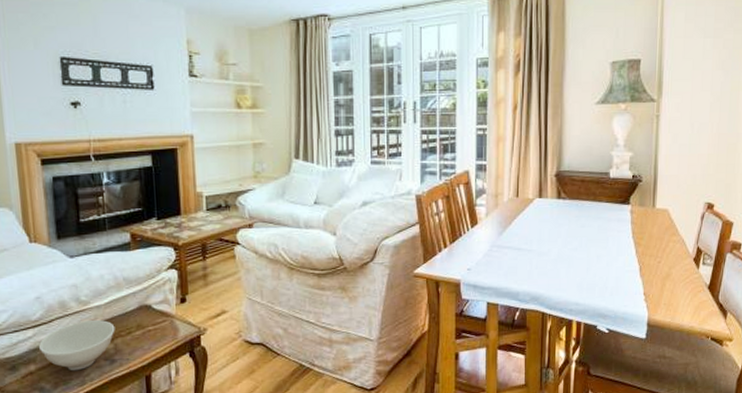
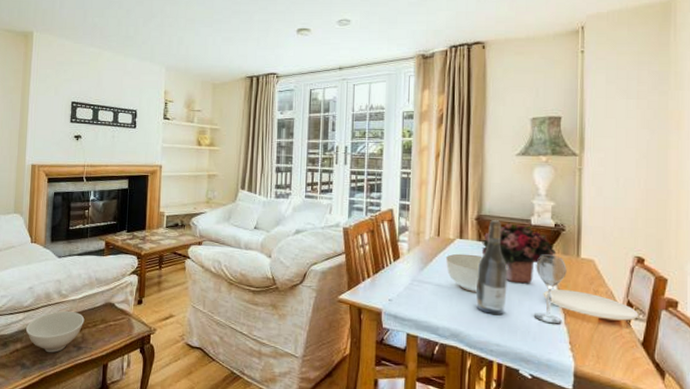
bowl: none [526,213,587,254] -> present [446,253,508,293]
wine bottle: none [555,175,587,274] -> present [475,220,508,315]
bouquet: none [561,176,633,240] -> present [481,222,555,284]
wineglass: none [612,207,643,277] -> present [535,254,567,324]
plate: none [620,242,707,268] -> present [543,289,639,321]

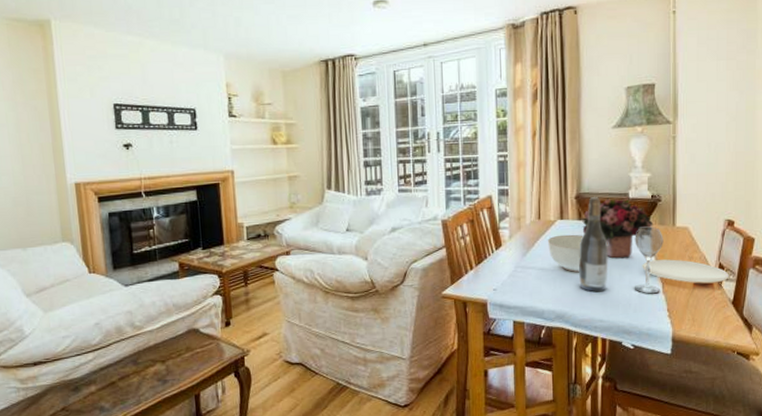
bowl: present [25,311,85,353] -> none [98,343,167,391]

